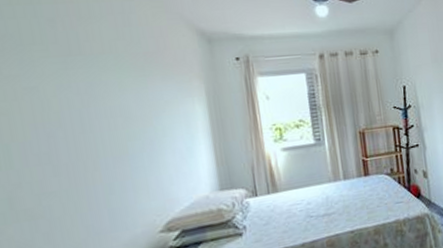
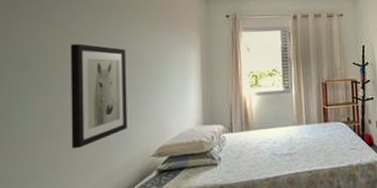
wall art: none [29,102,123,234] -> present [70,44,127,149]

